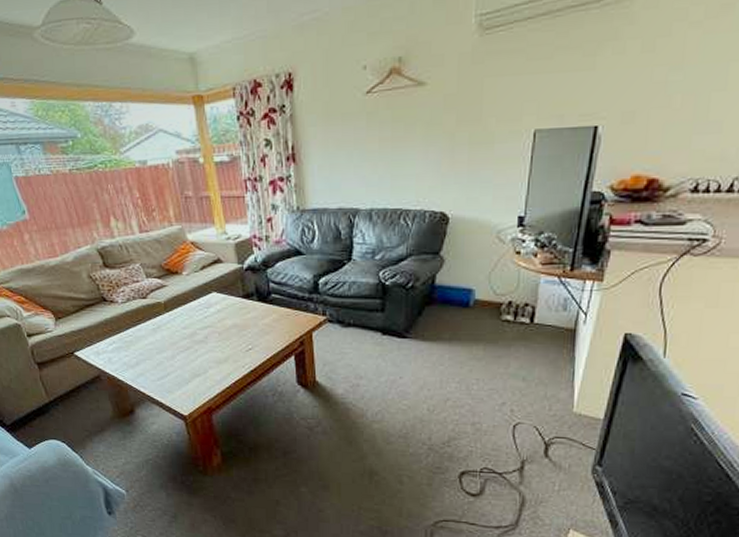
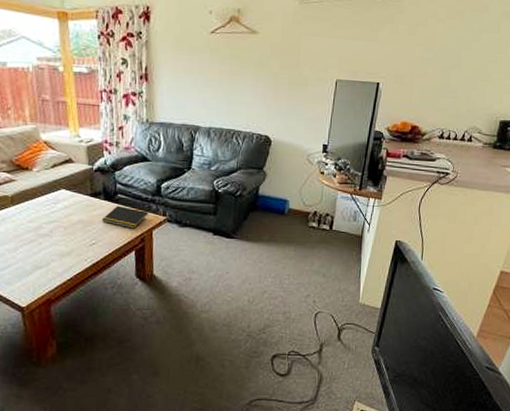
notepad: none [256,306,306,331] -> present [101,205,149,229]

